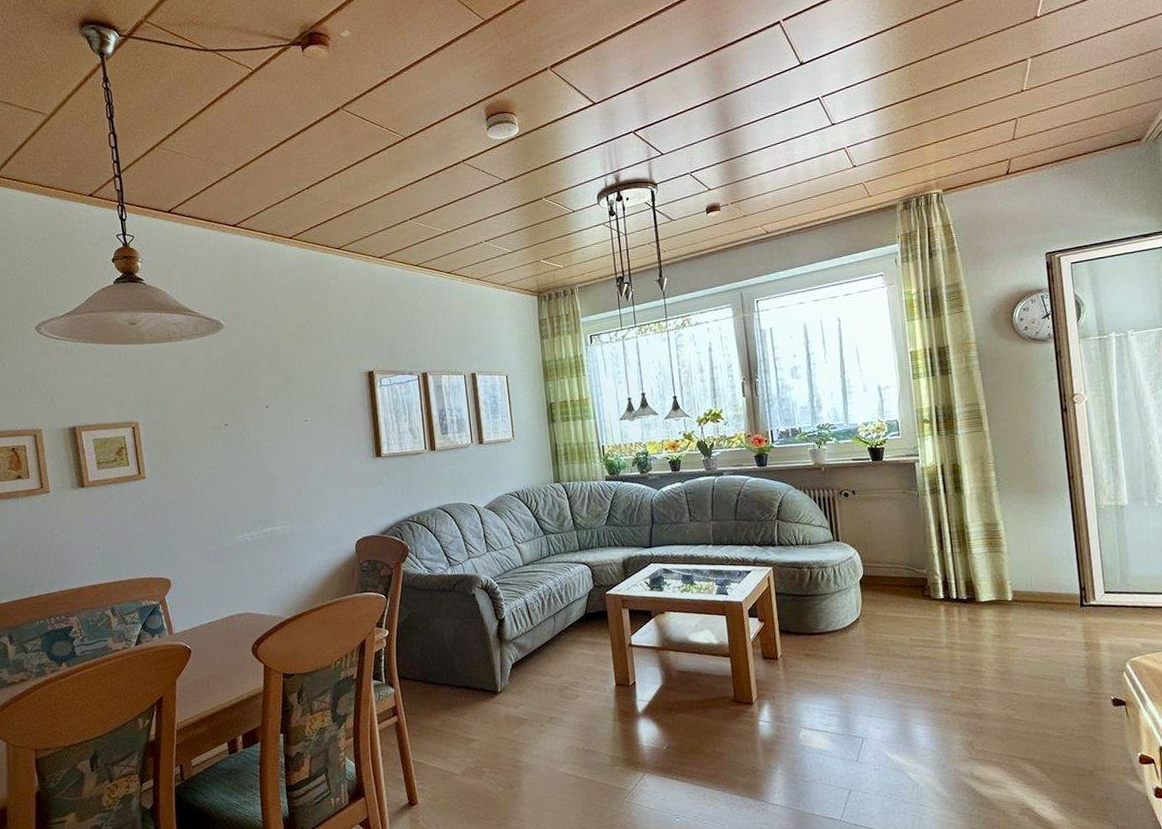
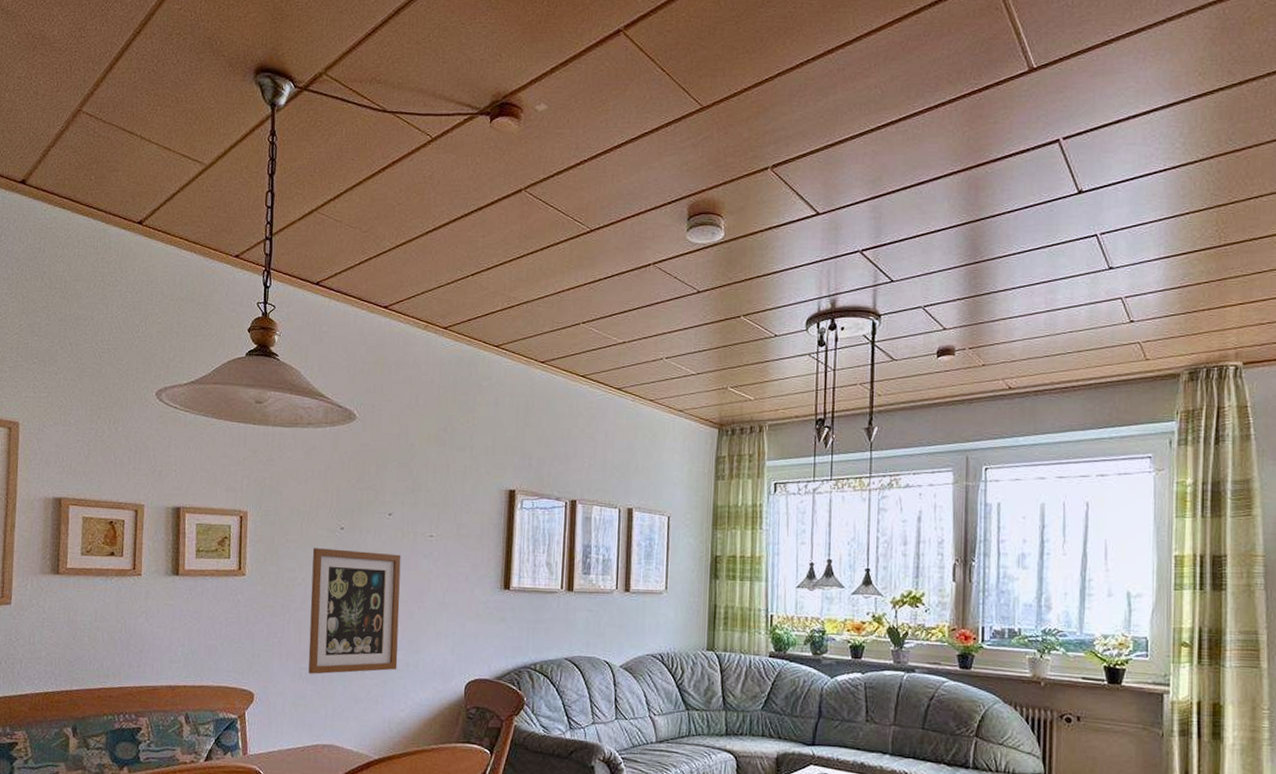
wall art: none [202,440,294,555] -> present [308,548,401,674]

